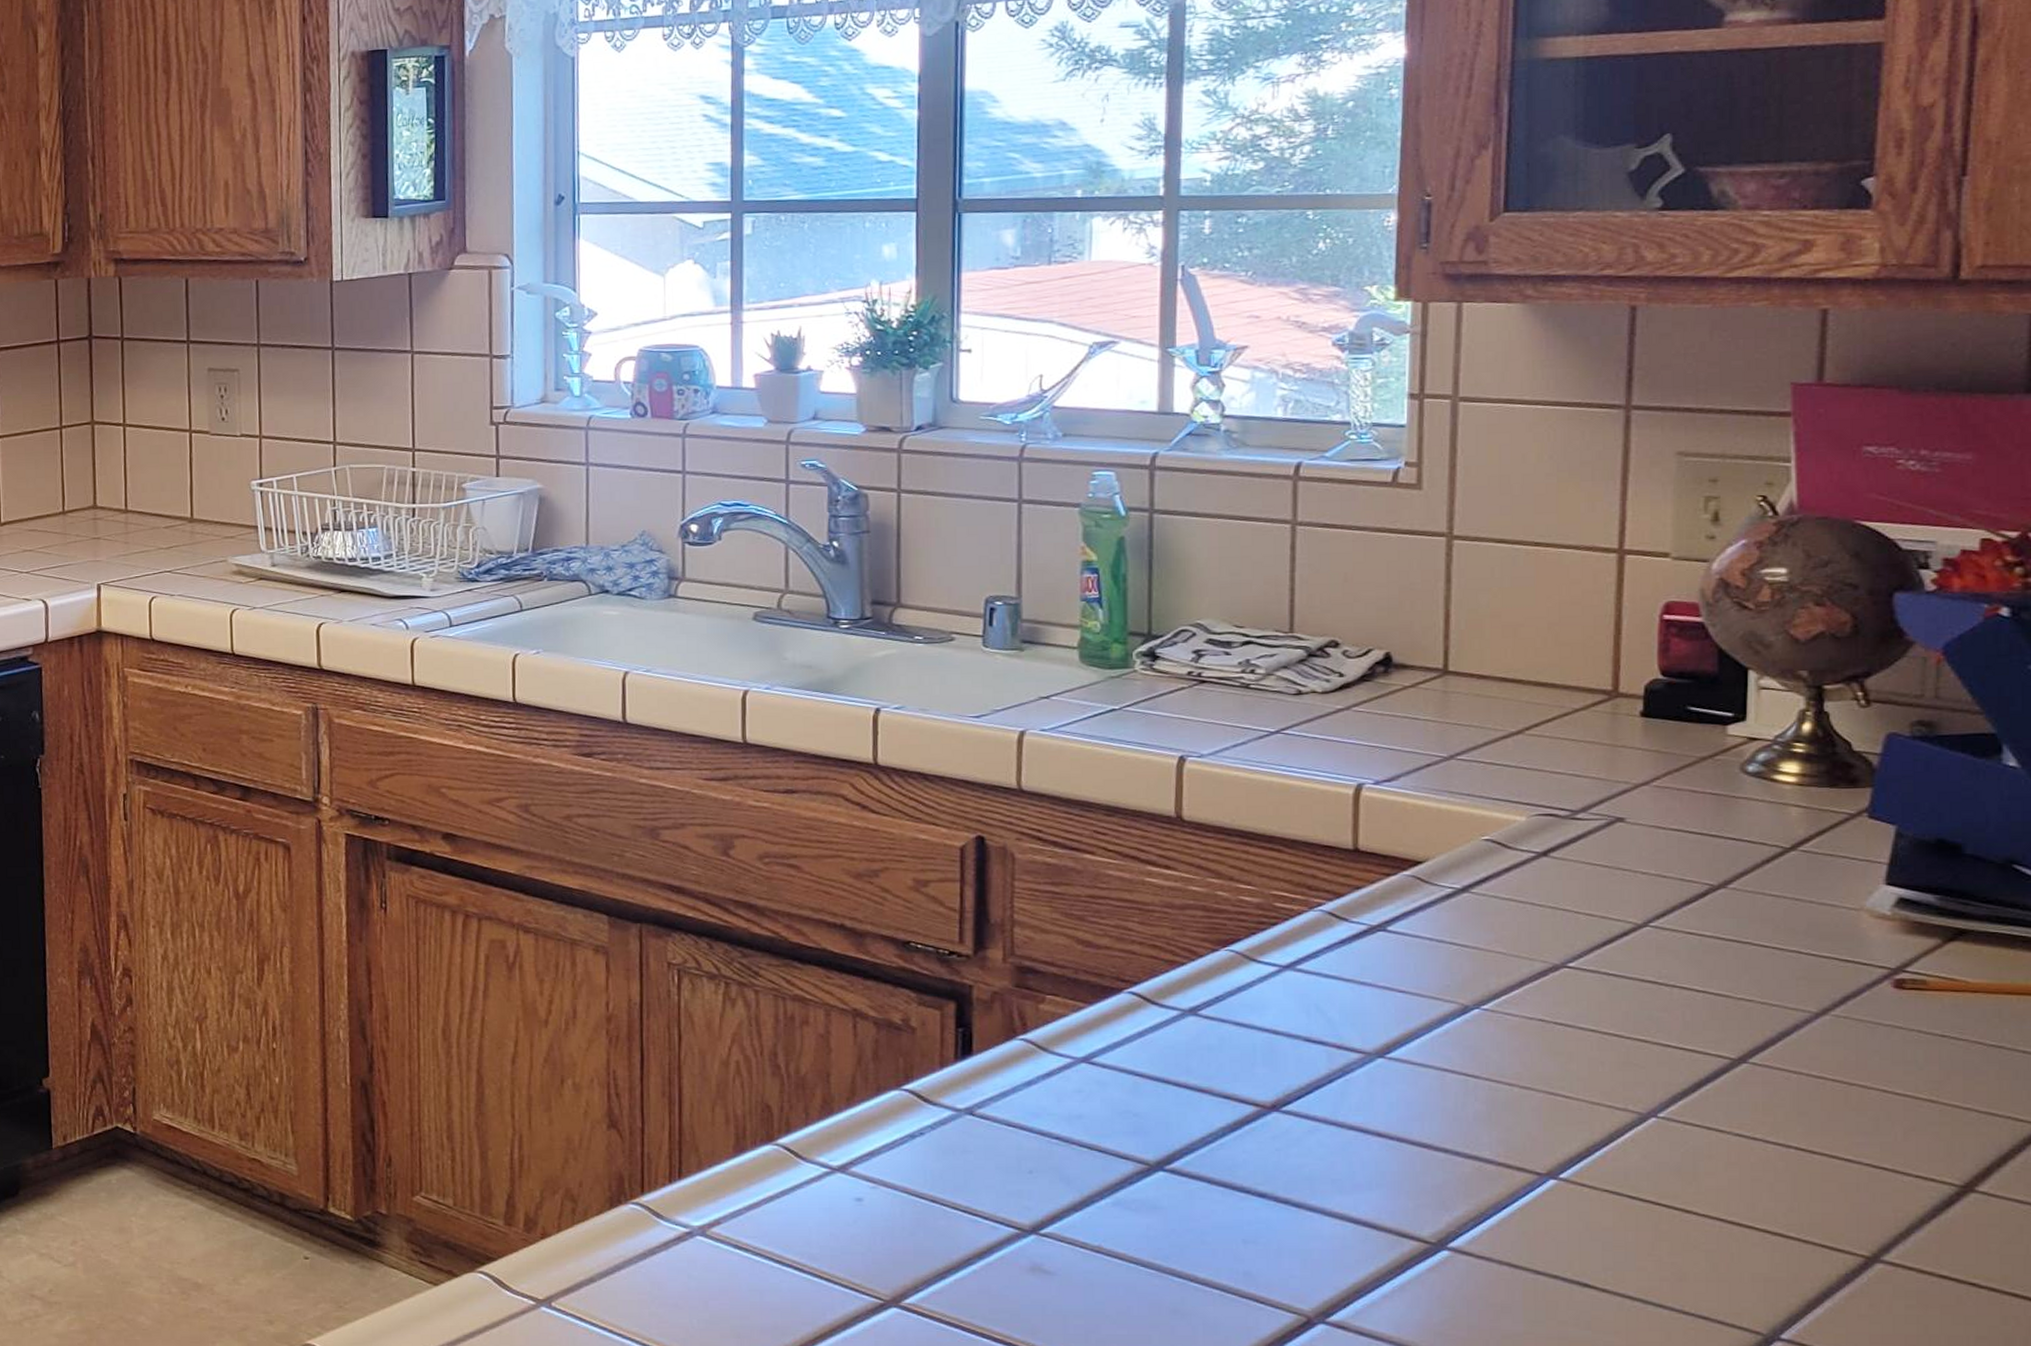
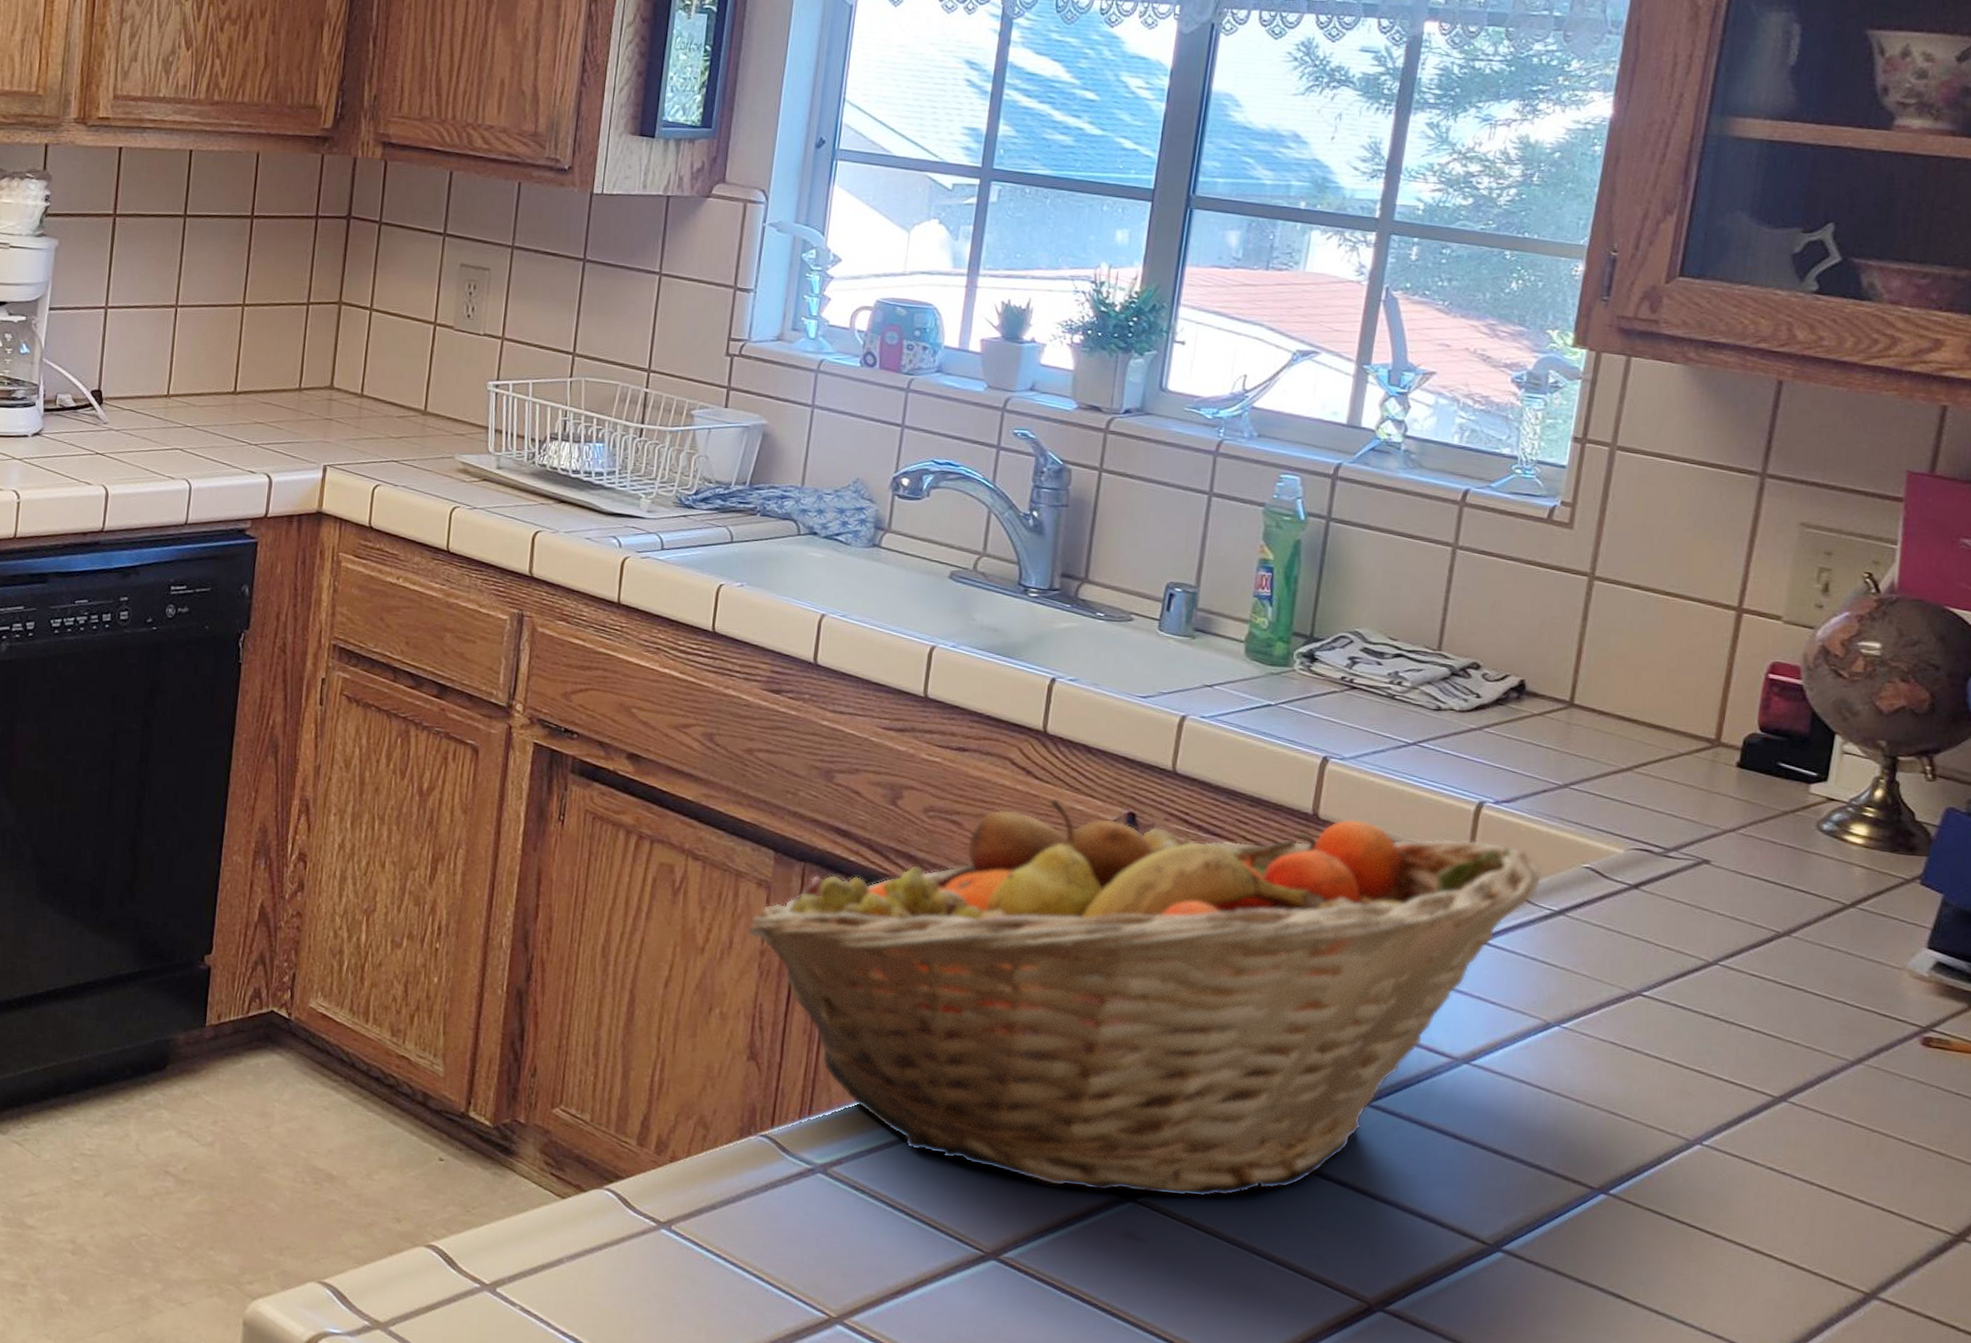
fruit basket: none [590,816,1438,1226] -> present [747,798,1542,1198]

